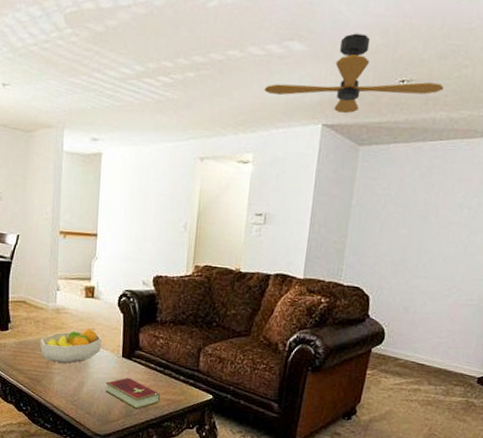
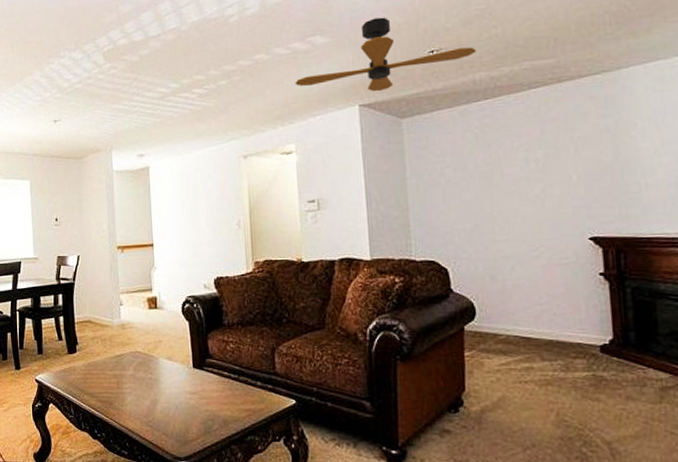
fruit bowl: present [40,328,102,363] -> none [108,341,171,381]
hardcover book: present [105,377,161,409] -> none [179,389,240,424]

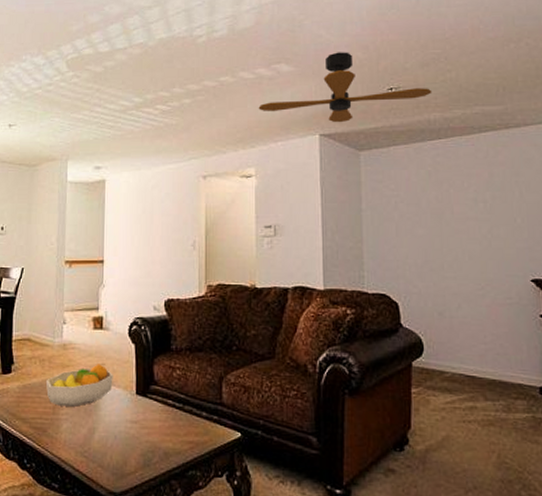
fruit bowl: none [108,341,171,381] -> present [45,364,113,407]

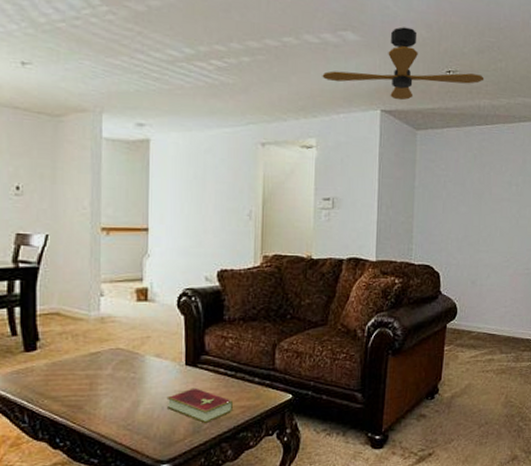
fruit bowl: present [45,364,113,407] -> none [80,336,160,382]
hardcover book: none [119,418,182,457] -> present [166,387,234,423]

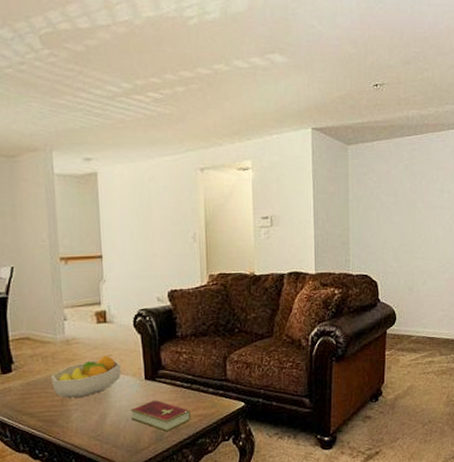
fruit bowl: none [80,336,160,382] -> present [50,355,121,398]
ceiling fan: present [322,27,485,101] -> none [253,45,412,117]

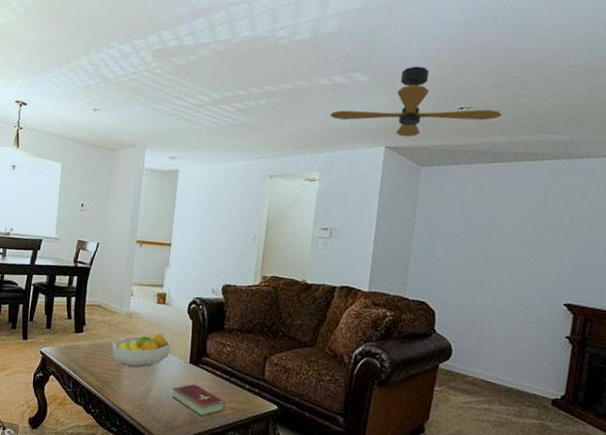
ceiling fan: none [253,45,412,117] -> present [330,66,502,138]

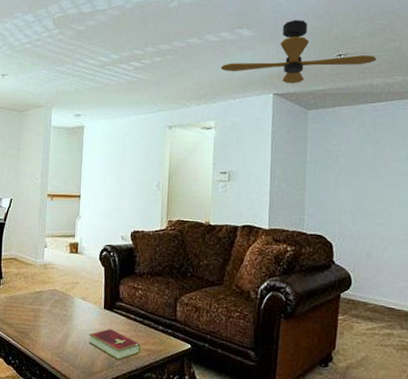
fruit bowl: present [112,333,171,367] -> none [28,282,85,316]

